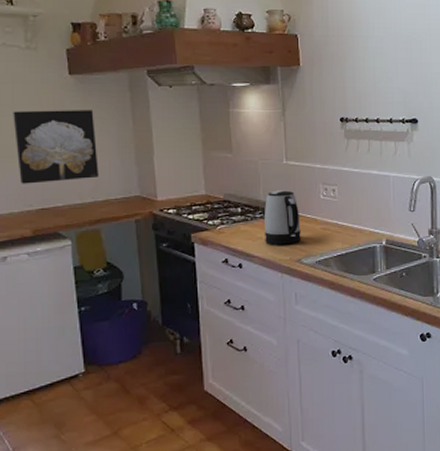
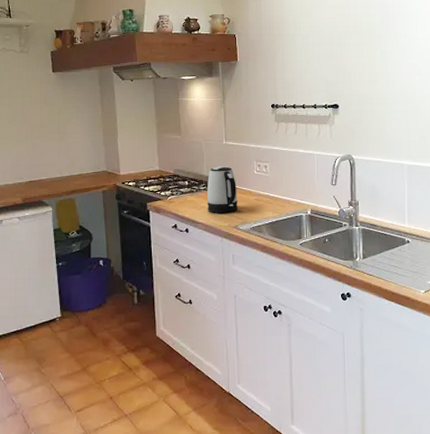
wall art: present [13,110,99,184] -> none [9,101,74,161]

